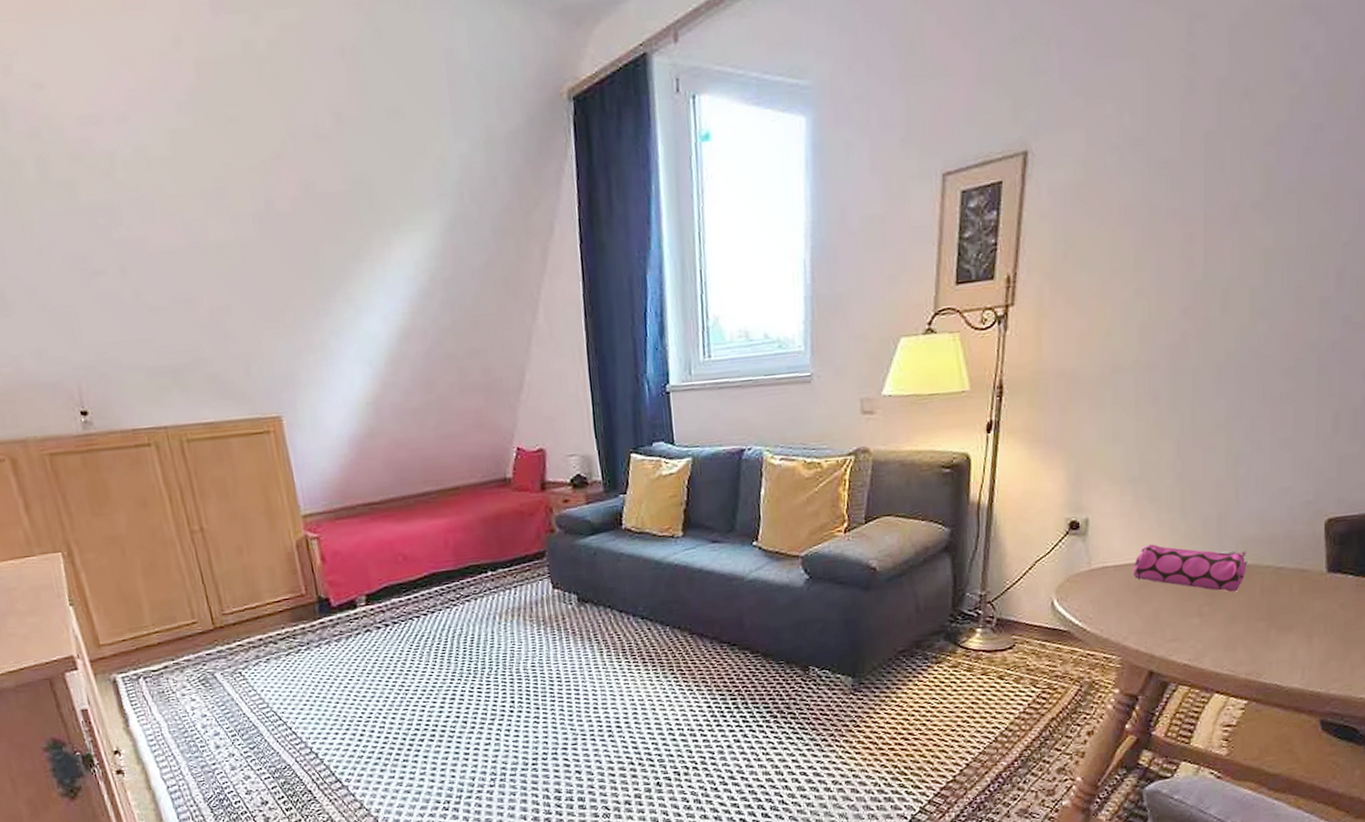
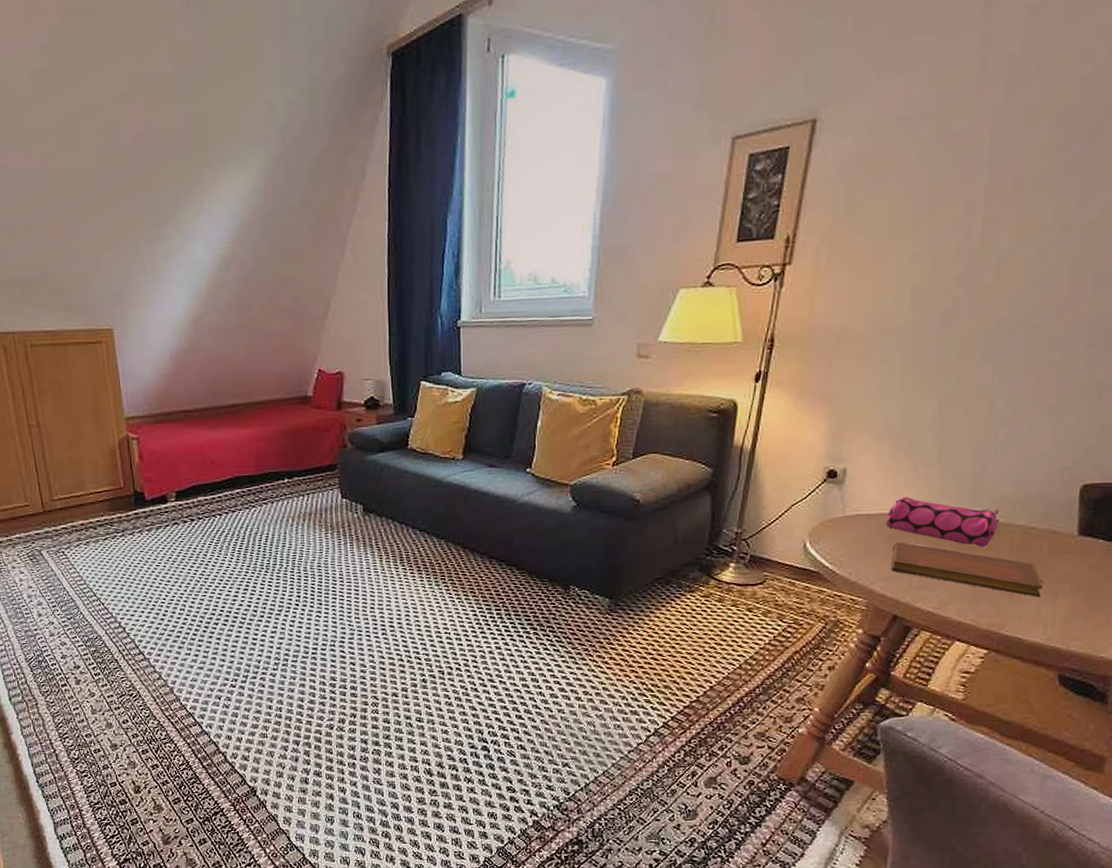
notebook: none [1143,592,1297,641] -> present [891,542,1044,597]

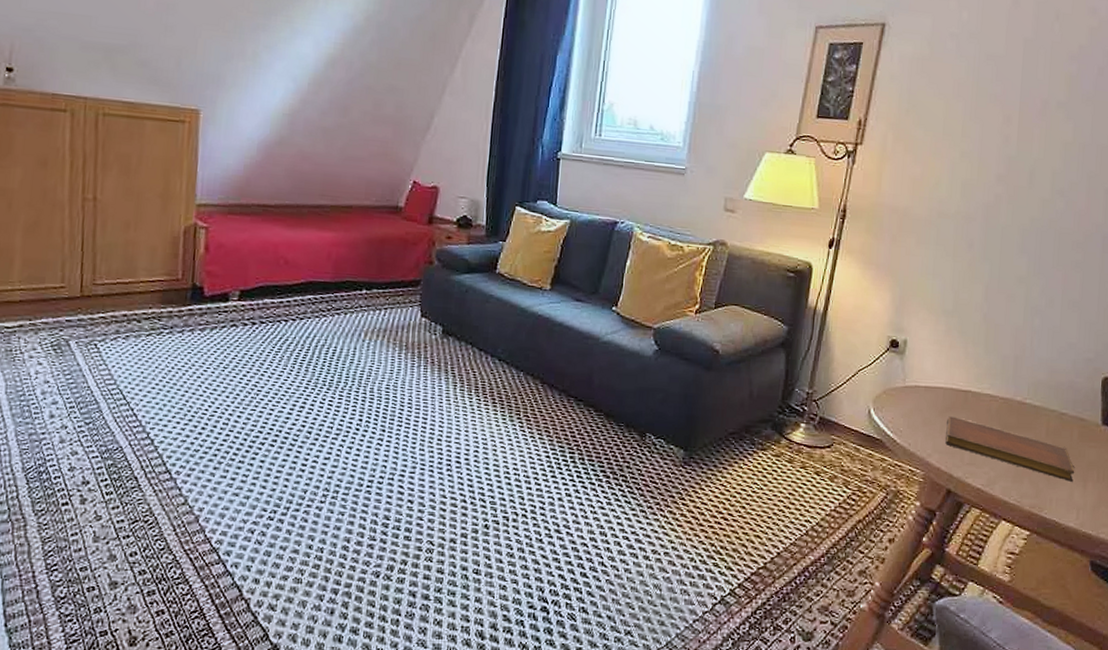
pencil case: present [885,496,1000,548] -> none [940,372,1037,429]

